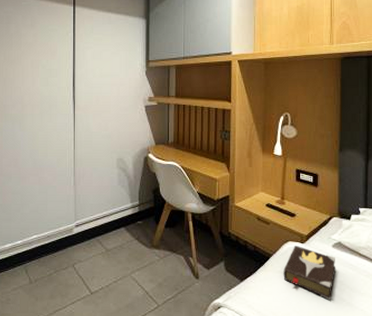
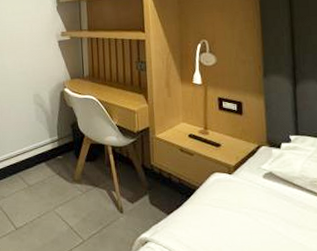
hardback book: present [283,246,336,300] -> none [211,177,269,233]

